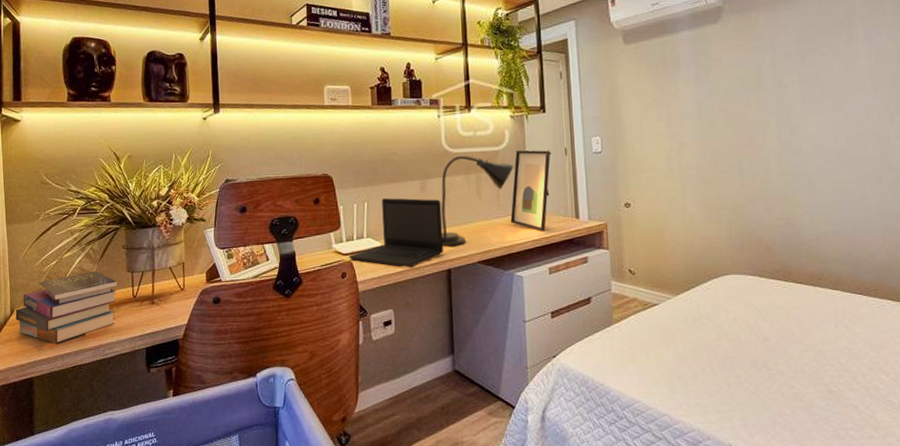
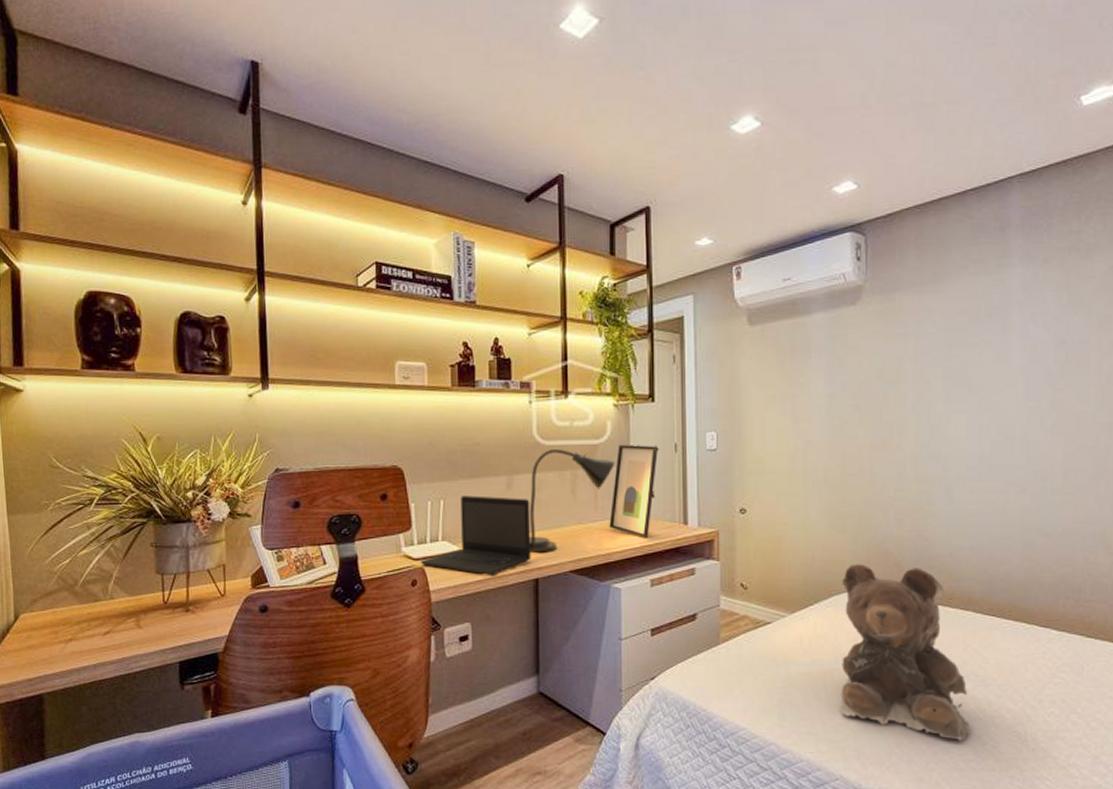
books: present [15,270,118,344] -> none [20,571,145,655]
teddy bear: none [720,250,848,411] -> present [840,564,971,742]

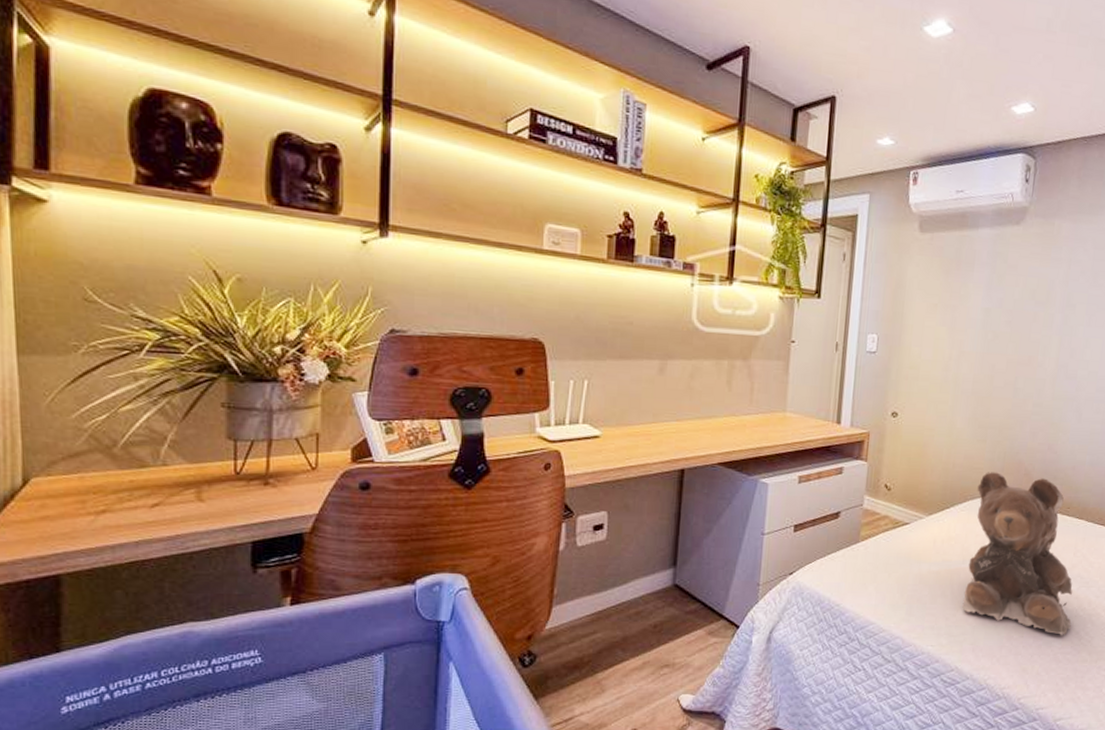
laptop: present [420,496,532,576] -> none [556,377,683,464]
desk lamp: present [530,448,615,553] -> none [678,336,775,443]
picture frame: present [609,444,659,539] -> none [762,339,820,435]

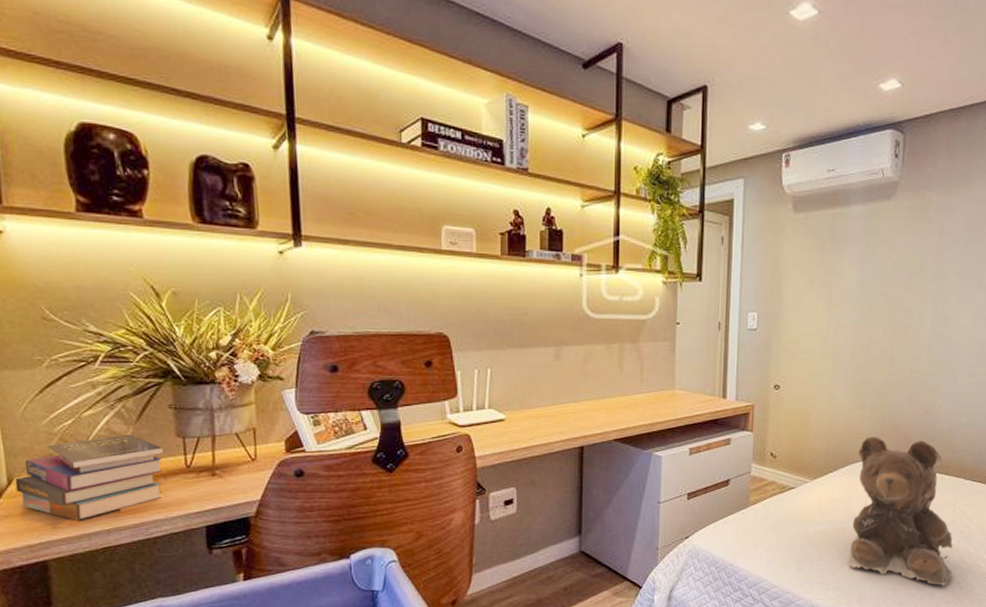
books: none [31,433,211,530] -> present [14,433,164,520]

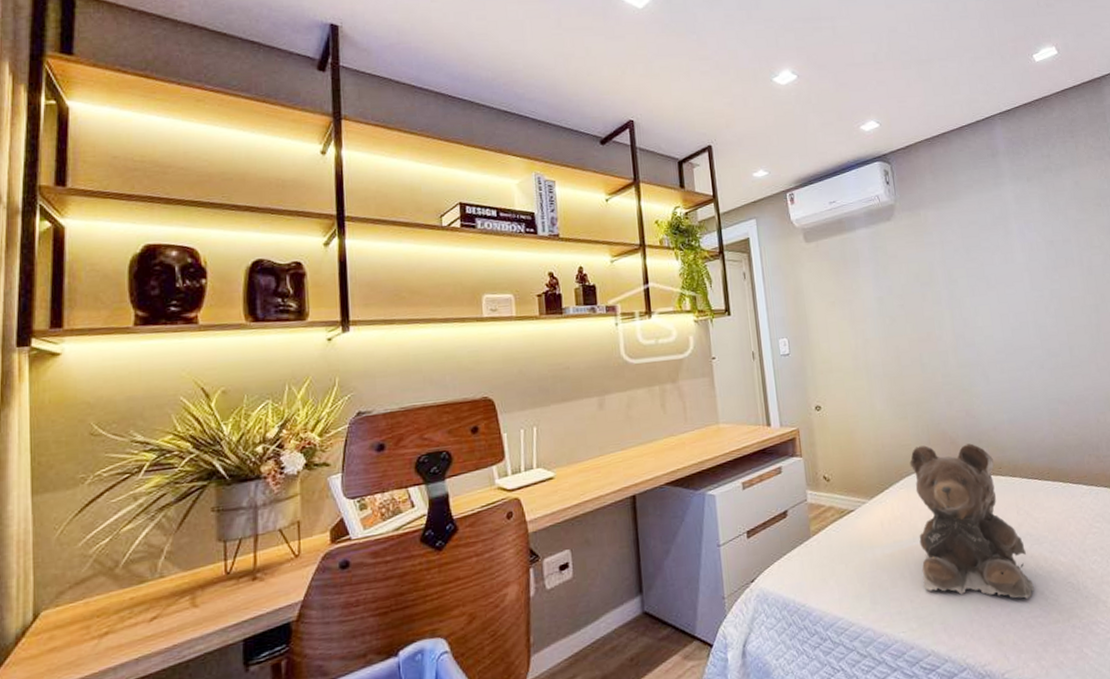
books: present [14,433,164,520] -> none [41,544,203,653]

